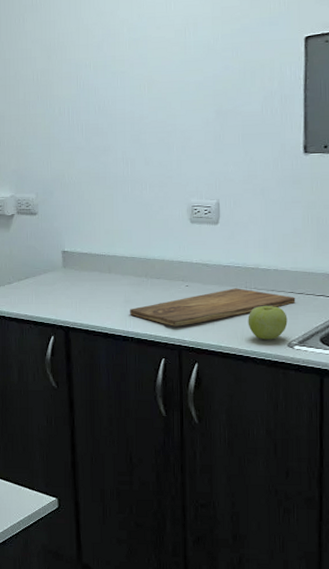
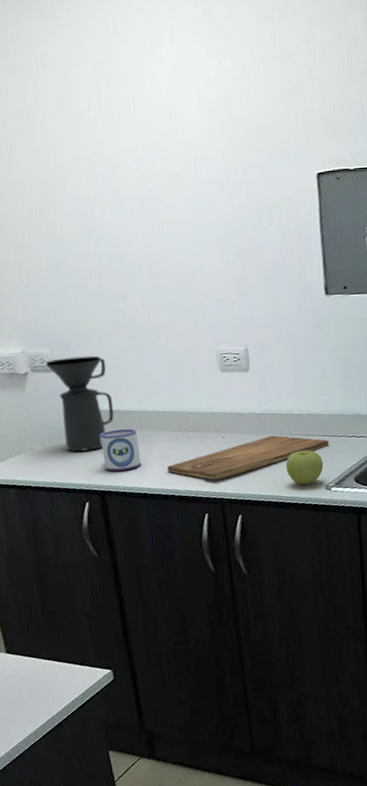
coffee maker: none [30,202,85,289] -> present [45,355,114,452]
mug: none [71,270,106,309] -> present [100,428,142,472]

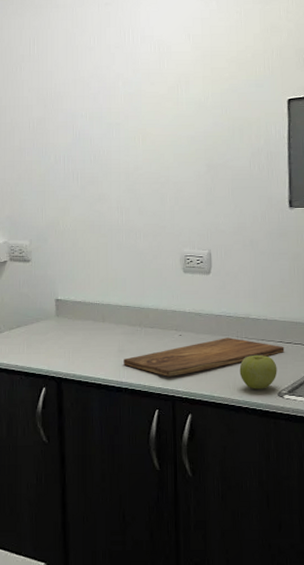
coffee maker: present [45,355,114,452] -> none [23,250,79,338]
mug: present [100,428,142,472] -> none [64,319,100,359]

